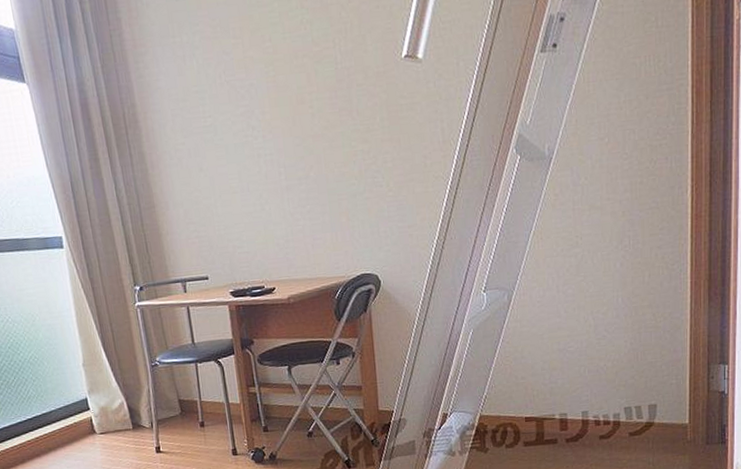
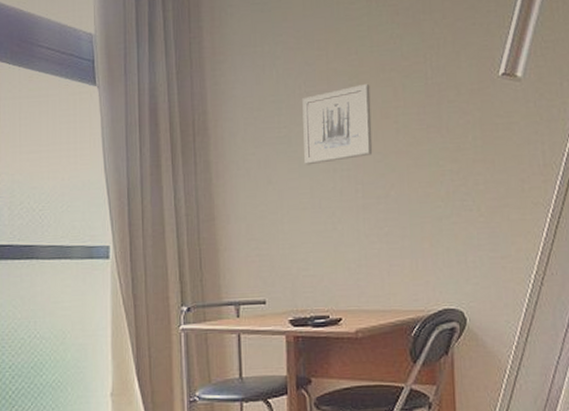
wall art: none [223,70,292,152] -> present [302,83,373,166]

